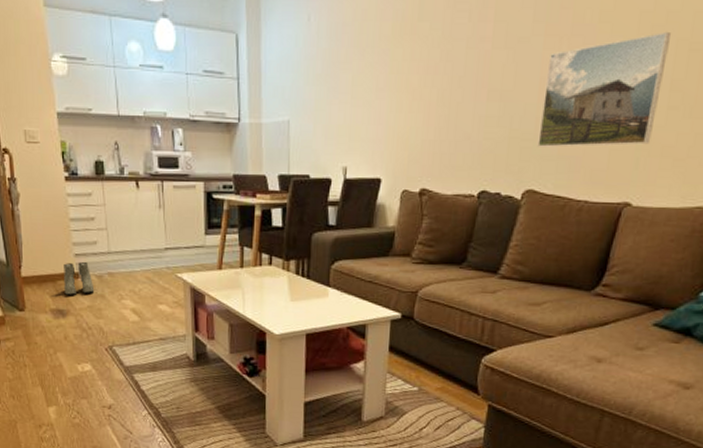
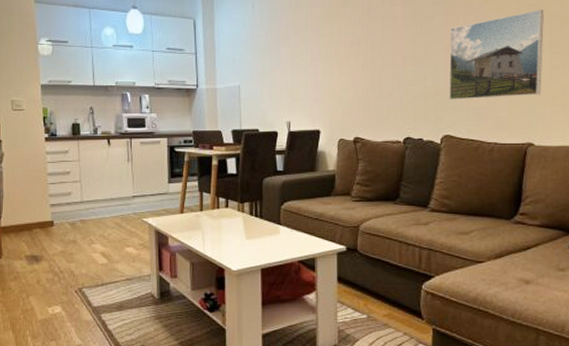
boots: present [64,262,93,295] -> none [39,212,66,242]

